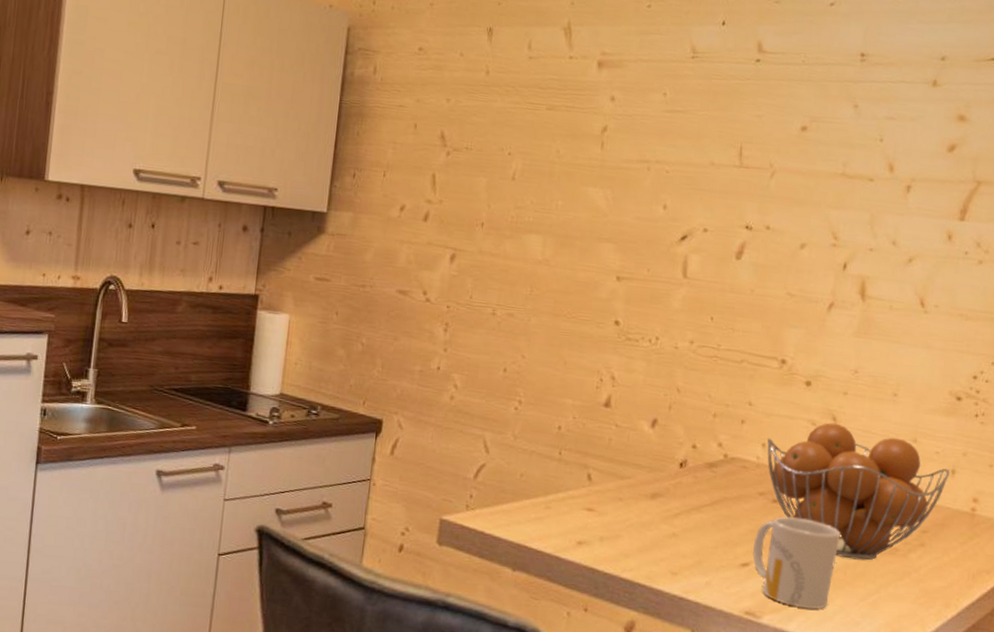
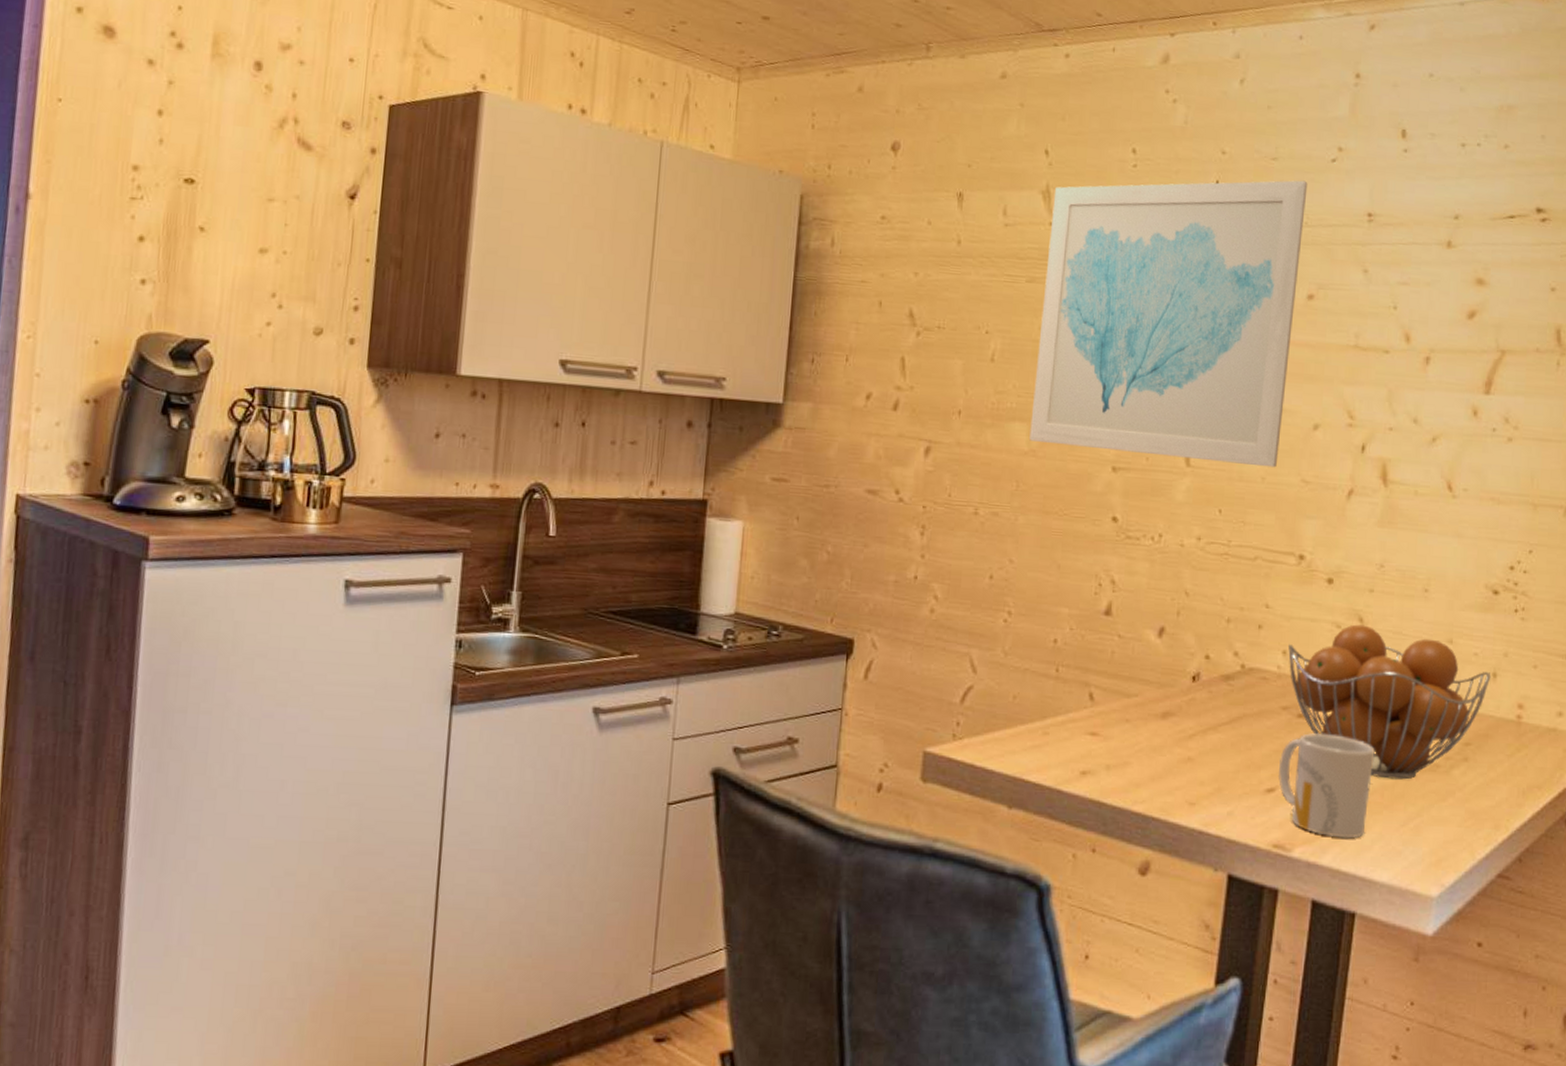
wall art: none [544,22,807,281] -> present [1029,180,1308,468]

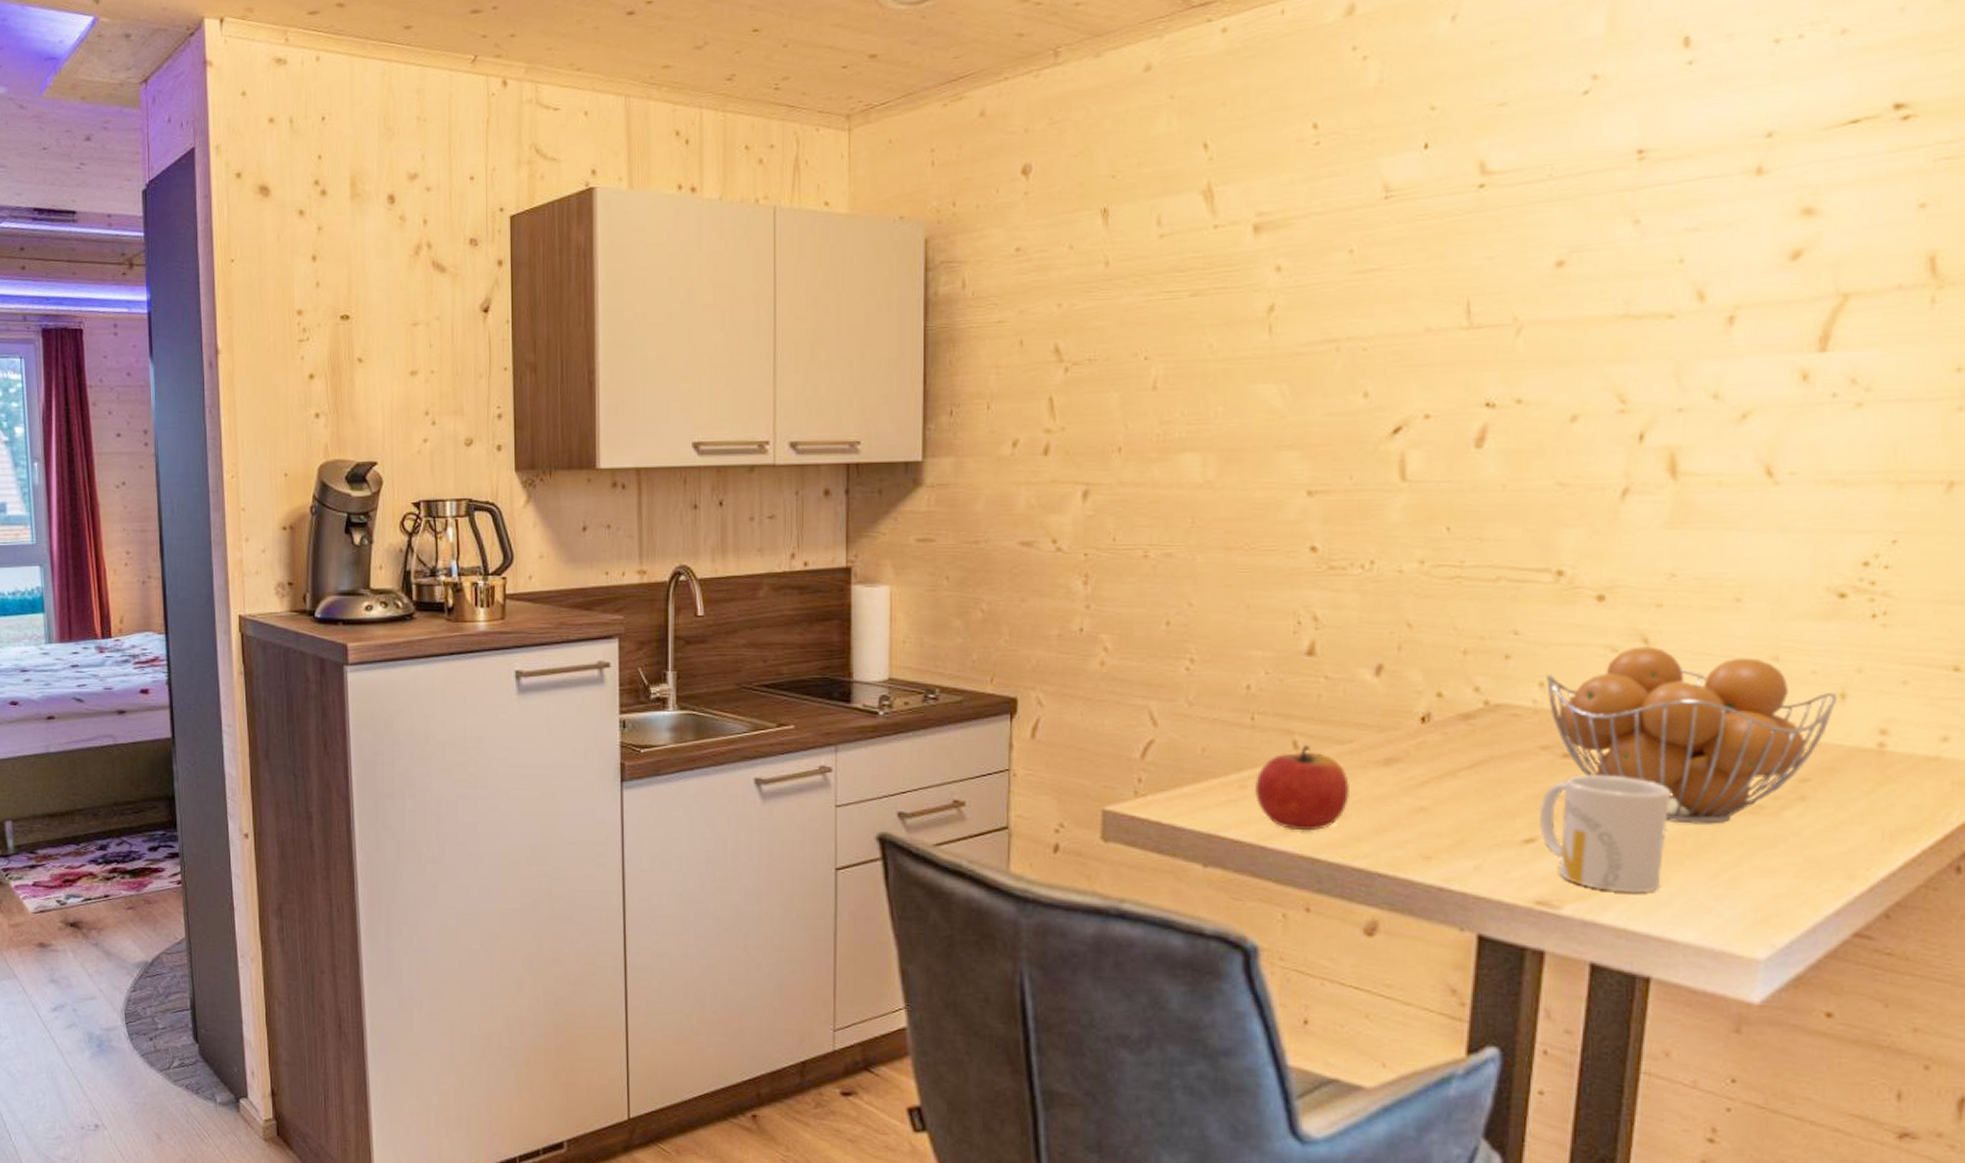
wall art: present [1029,180,1308,468] -> none [1204,124,1550,473]
apple: none [1055,696,1134,777] -> present [1254,744,1351,831]

